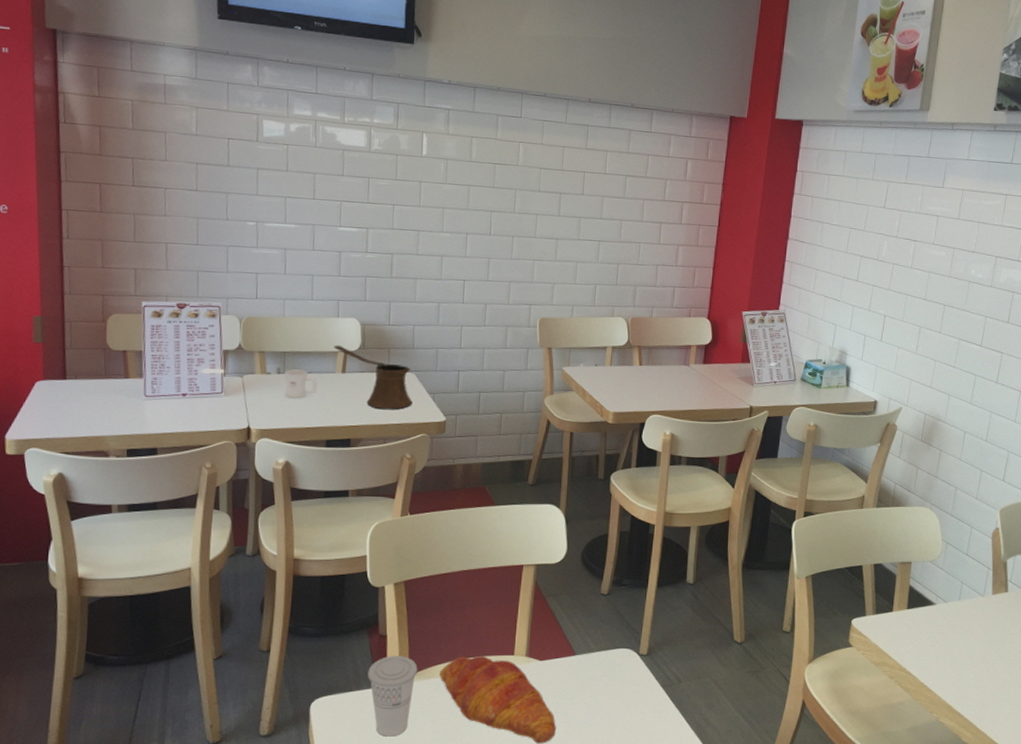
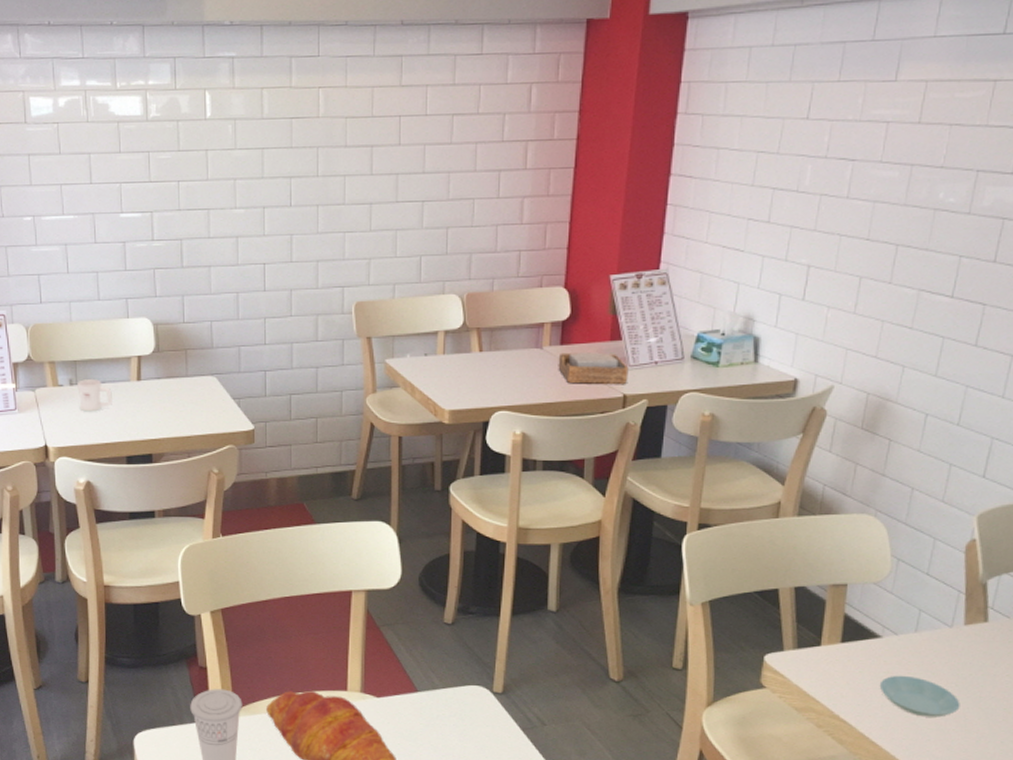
coffee pot: present [333,345,413,409] -> none [126,349,216,419]
napkin holder: none [701,370,755,399] -> present [558,352,629,385]
saucer: none [934,634,990,668] -> present [879,675,960,717]

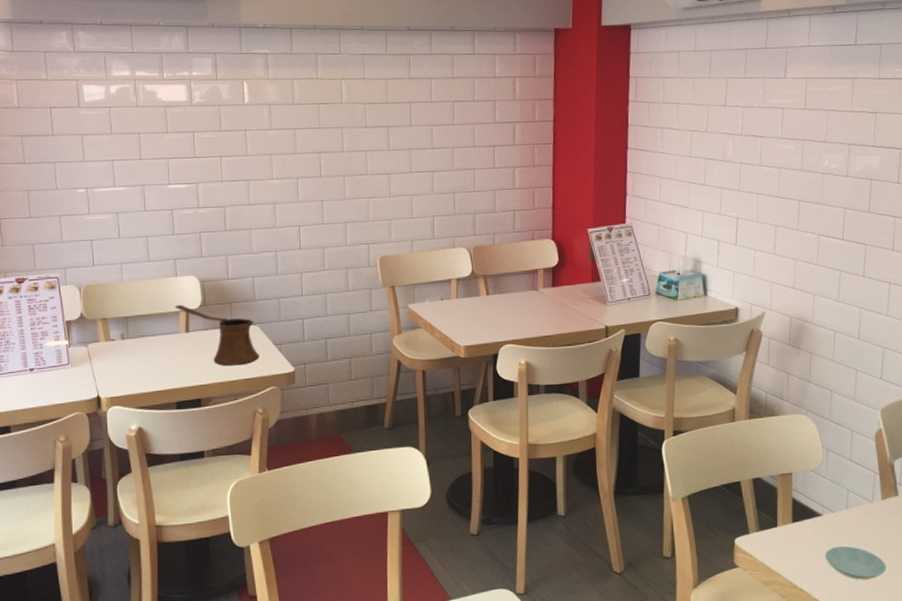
mug: present [77,379,112,412] -> none [129,333,162,363]
coffee pot: none [126,349,216,419] -> present [174,304,259,365]
napkin holder: present [558,352,629,385] -> none [551,292,608,319]

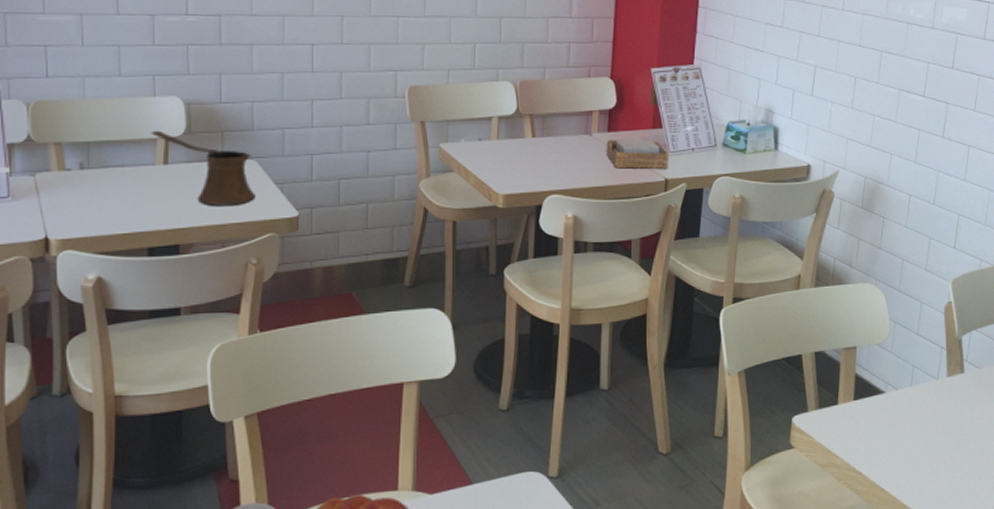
napkin holder: none [551,292,608,319] -> present [606,139,669,170]
saucer: present [825,546,886,580] -> none [885,425,947,462]

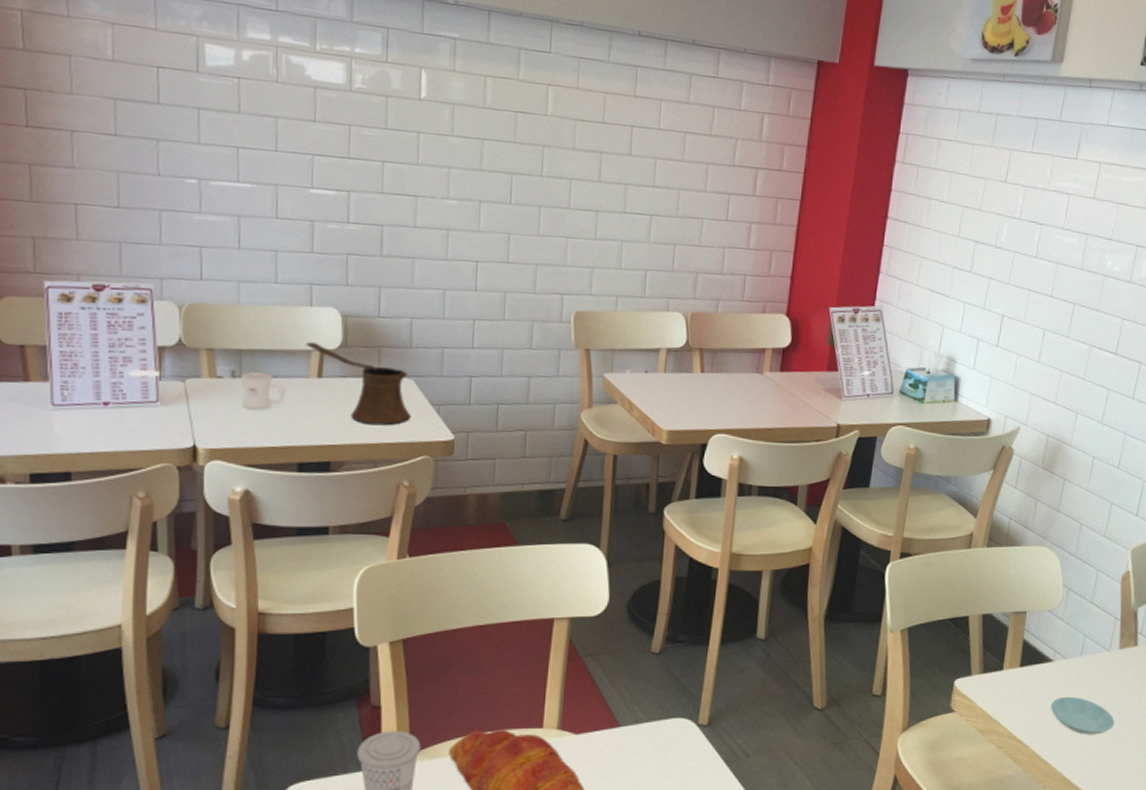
mug: none [89,163,132,199] -> present [241,372,285,410]
napkin holder: present [606,139,669,170] -> none [777,379,843,415]
saucer: none [885,425,947,462] -> present [1050,696,1115,735]

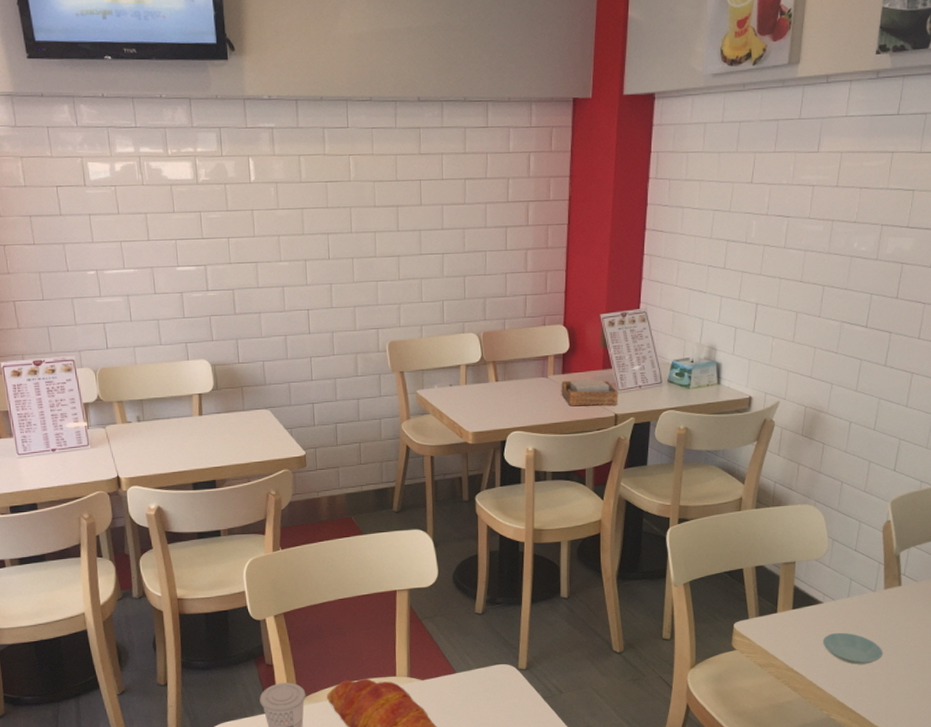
mug: present [241,372,285,410] -> none [144,416,177,445]
coffee pot: present [305,341,411,425] -> none [187,388,271,448]
napkin holder: none [777,379,843,415] -> present [561,379,618,407]

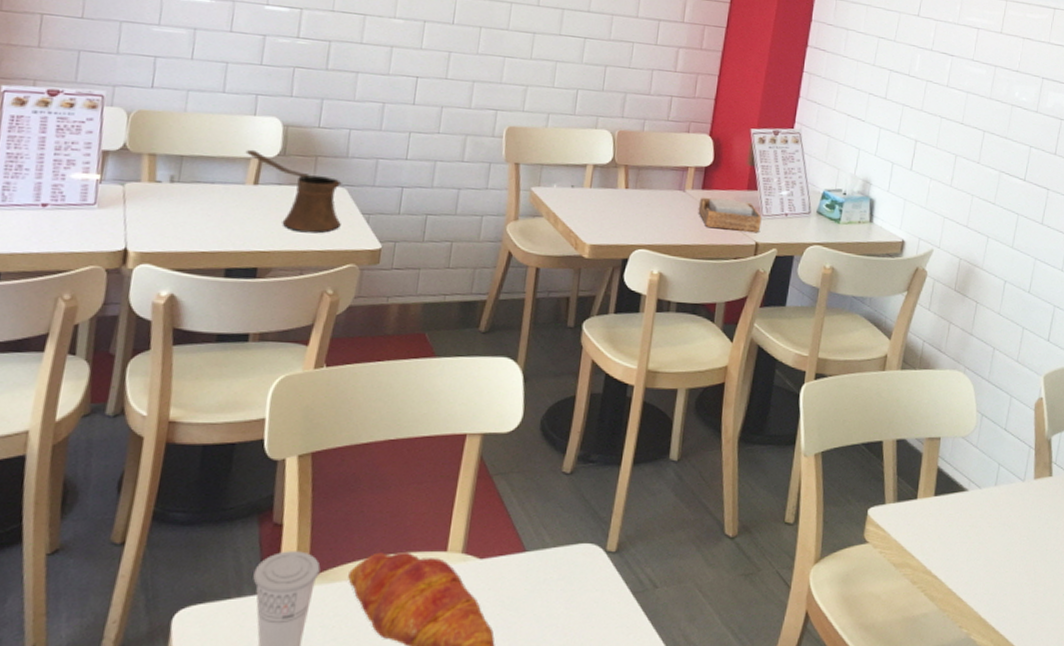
coffee pot: none [187,388,271,448] -> present [245,149,342,232]
saucer: present [822,632,883,665] -> none [965,528,1031,571]

